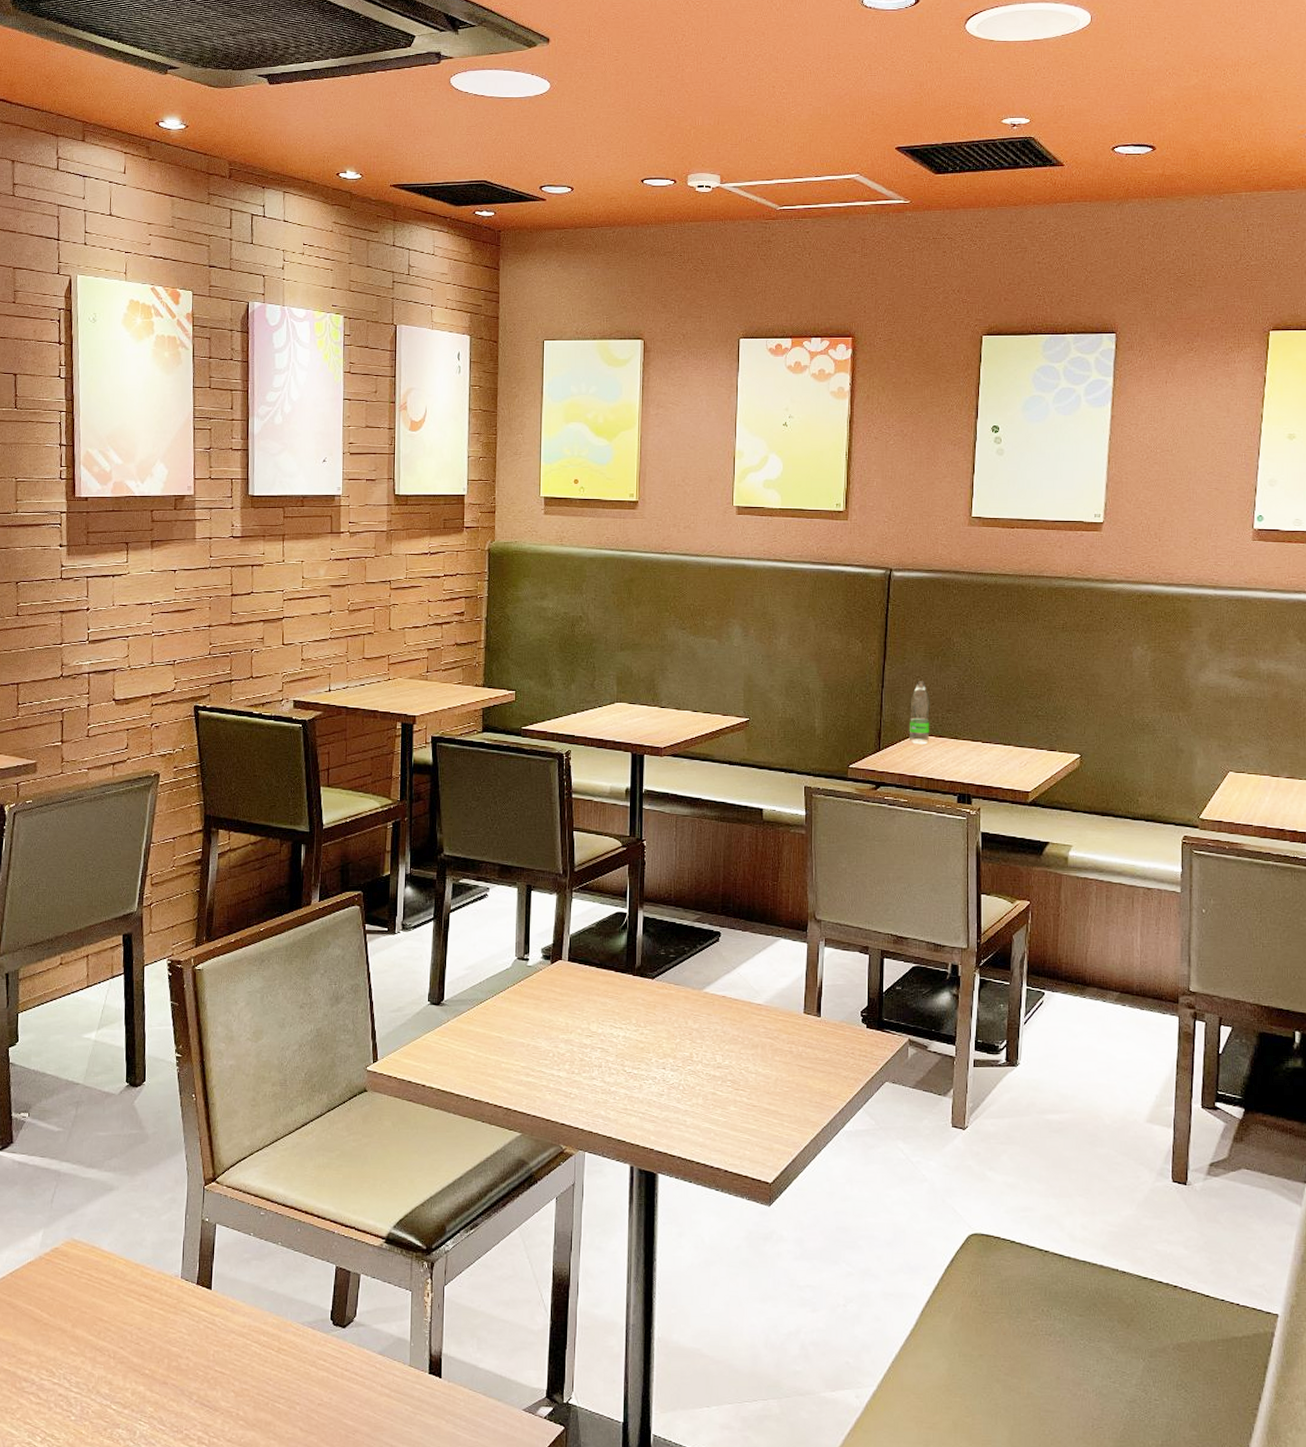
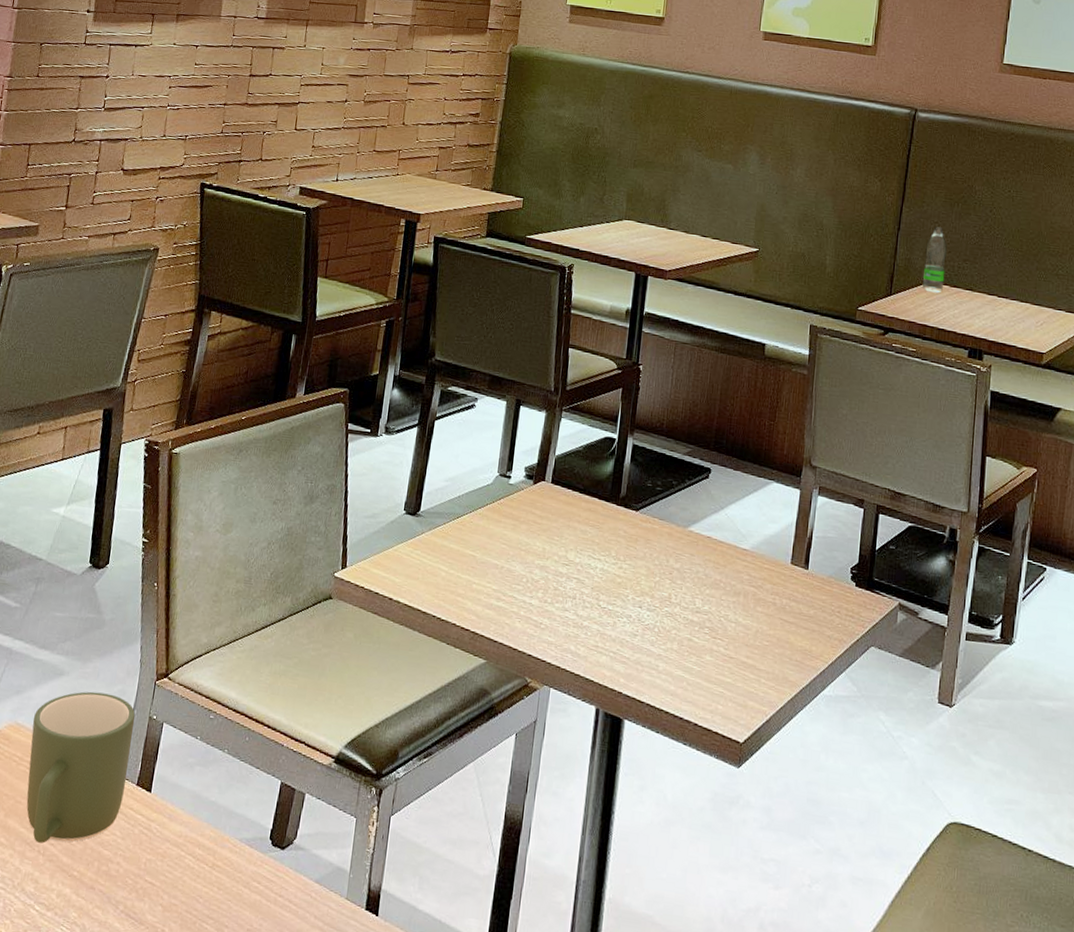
mug: none [88,1202,188,1348] -> present [26,691,135,844]

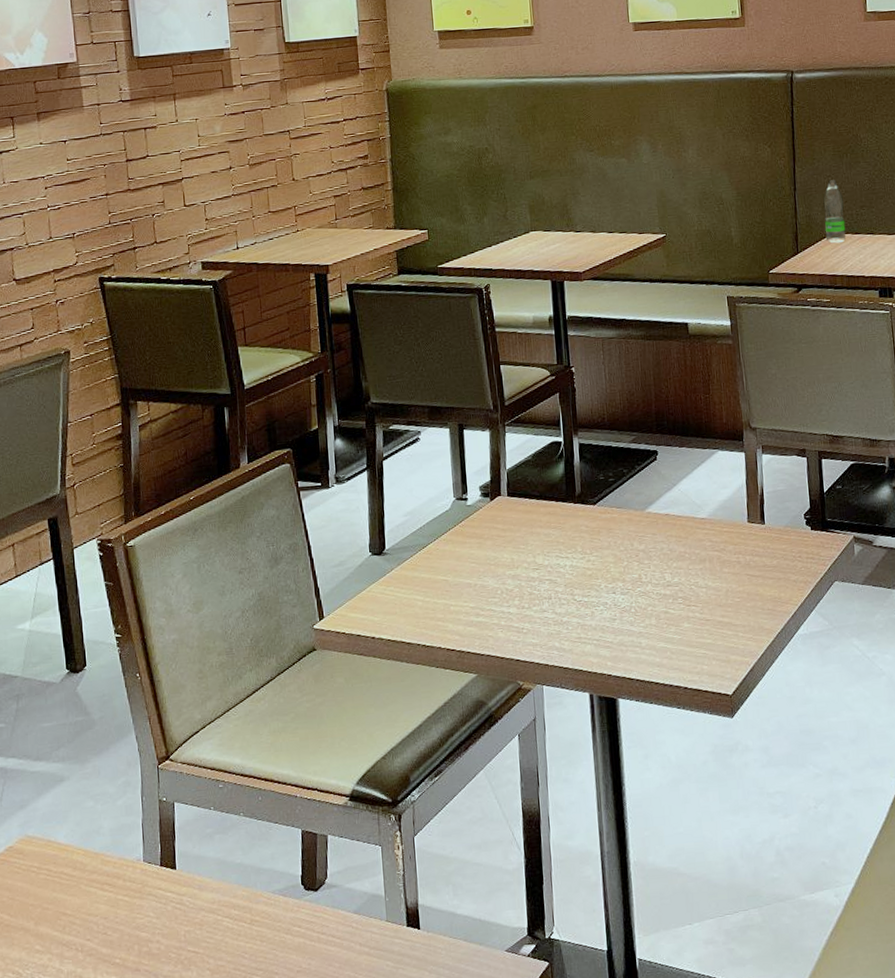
mug: present [26,691,135,844] -> none [42,787,150,942]

